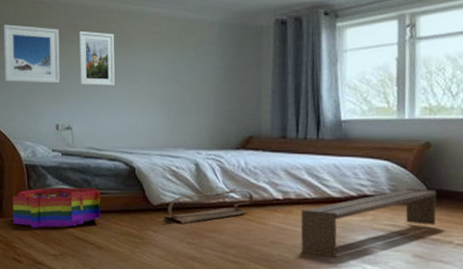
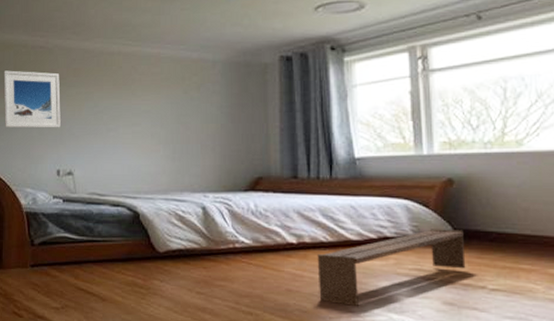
storage bin: present [13,187,101,228] -> none [12,235,104,280]
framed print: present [78,31,115,86] -> none [79,74,117,129]
bag: present [164,188,254,225] -> none [171,232,266,273]

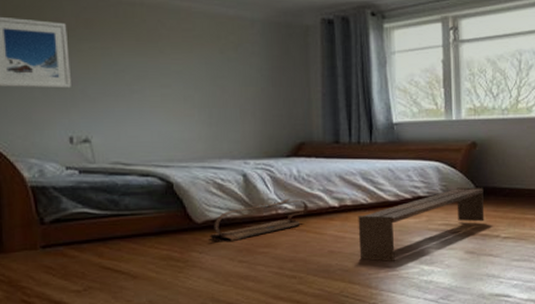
bag: none [171,232,266,273] -> present [210,198,309,242]

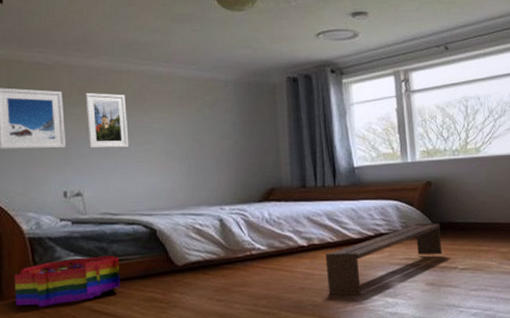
storage bin: none [16,209,134,262] -> present [14,255,120,308]
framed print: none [92,27,143,90] -> present [85,93,129,149]
bag: present [210,198,309,242] -> none [190,239,280,283]

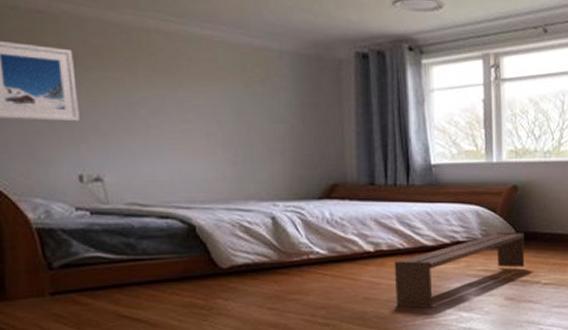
storage bin: present [14,255,120,308] -> none [20,253,153,310]
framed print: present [85,93,129,149] -> none [102,54,161,126]

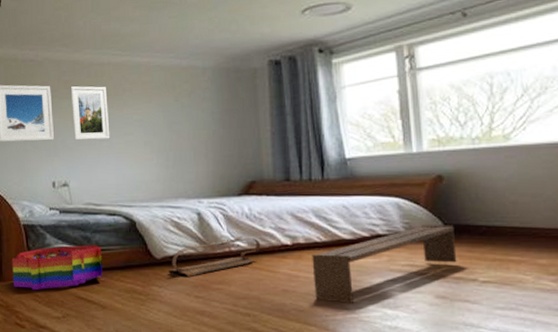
storage bin: none [20,253,153,310] -> present [12,245,103,291]
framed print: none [102,54,161,126] -> present [70,86,110,141]
bag: none [236,242,342,289] -> present [168,236,261,278]

